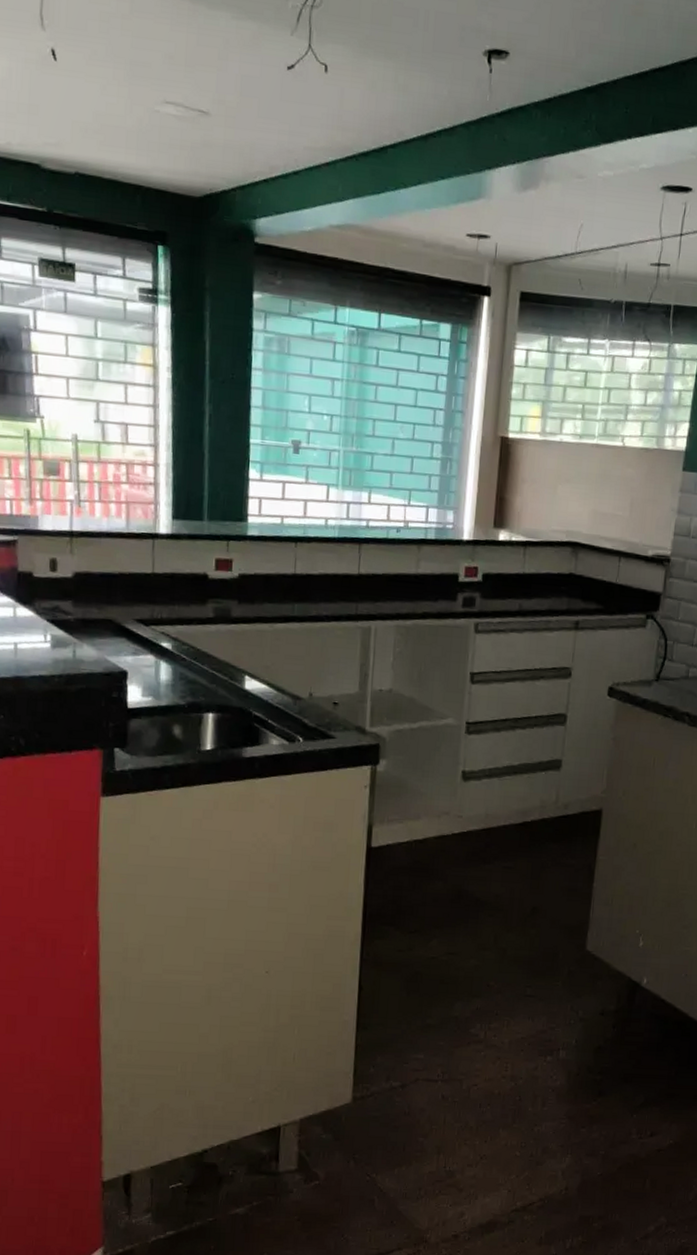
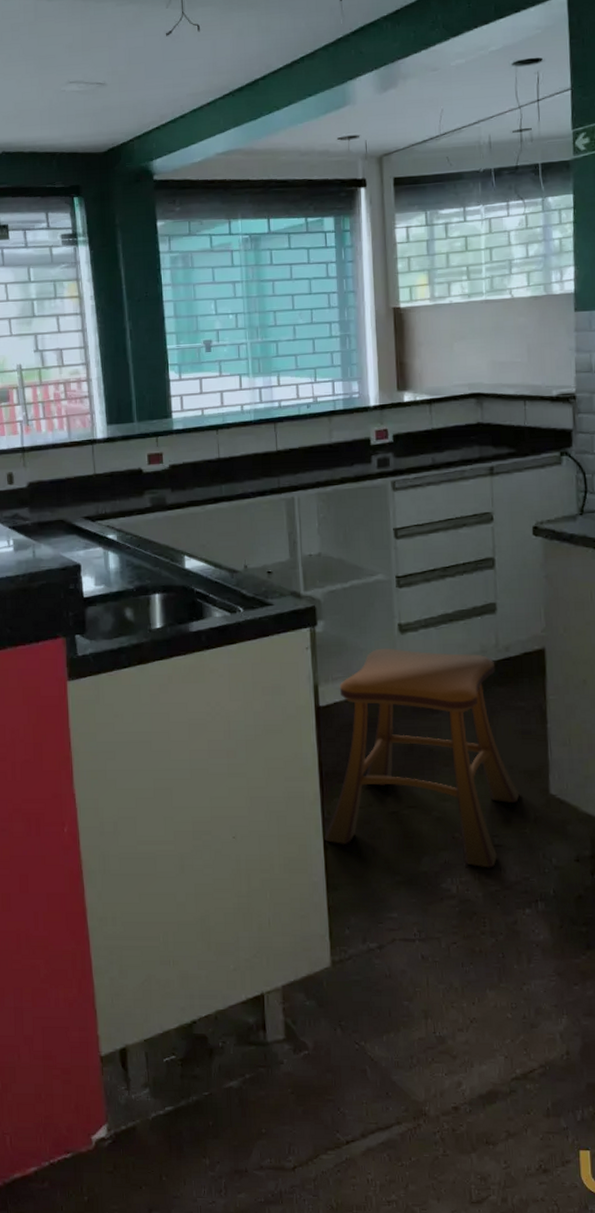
stool: none [359,793,558,1017] -> present [323,648,520,868]

